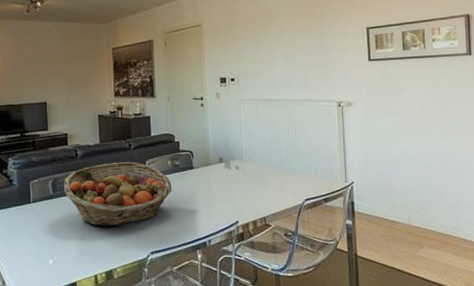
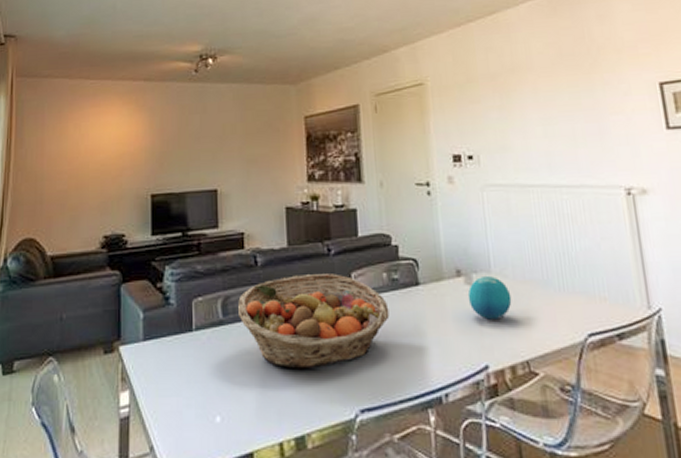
decorative orb: none [226,161,256,191] -> present [467,275,512,320]

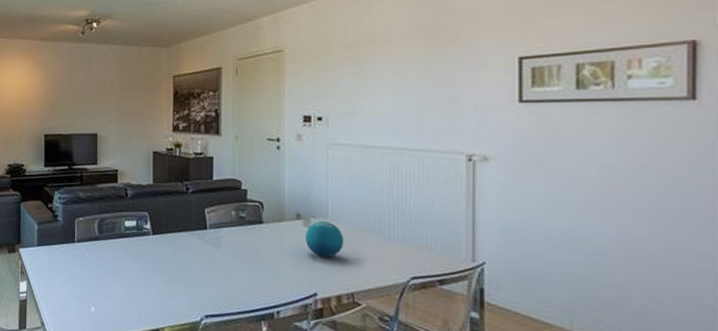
fruit basket: present [238,274,390,369] -> none [111,207,235,280]

